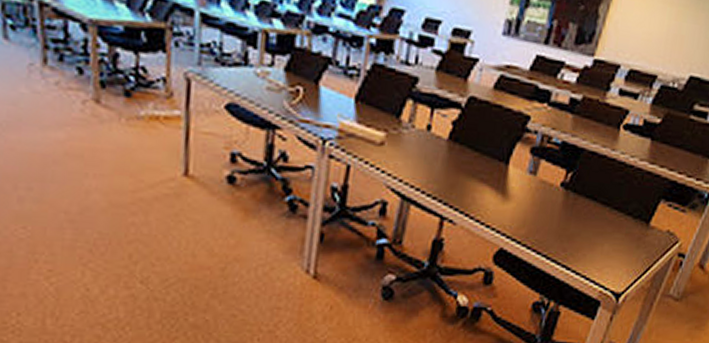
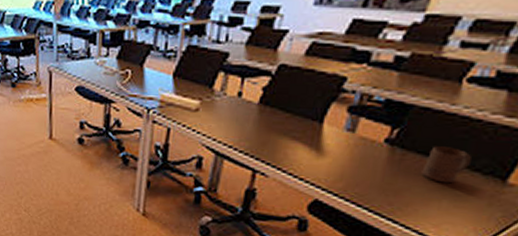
cup: none [589,190,626,228] -> present [421,146,472,184]

